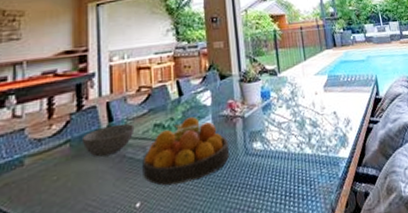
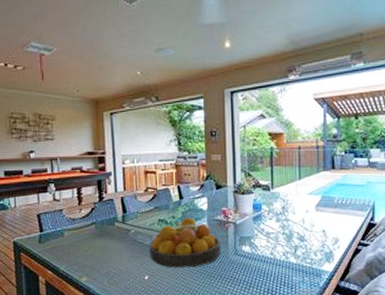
bowl: present [81,124,135,157] -> none [103,215,143,238]

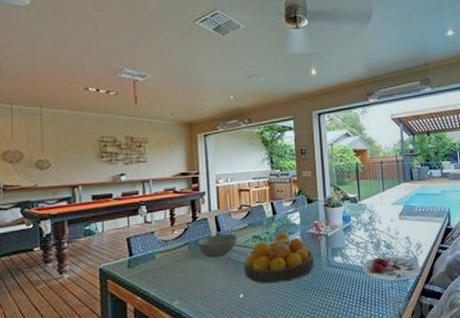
bowl: none [103,215,143,238] -> present [197,233,238,258]
plate: none [271,249,337,275] -> present [362,256,422,281]

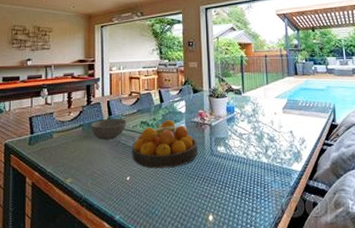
plate: present [362,256,422,281] -> none [245,149,305,175]

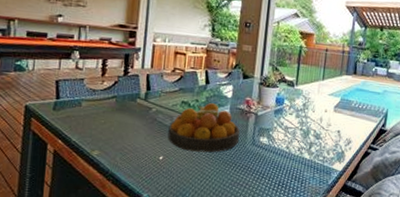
bowl: present [90,118,127,140] -> none [125,93,167,116]

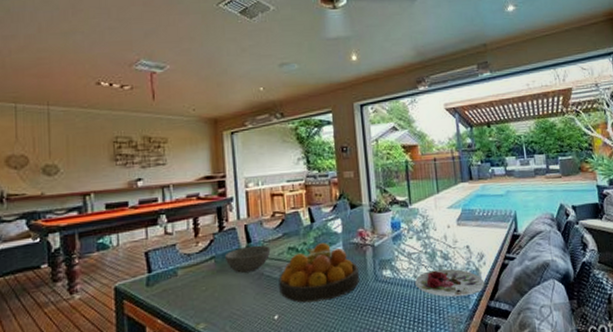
bowl: none [125,93,167,116] -> present [224,245,271,273]
plate: none [286,145,347,173] -> present [415,268,485,297]

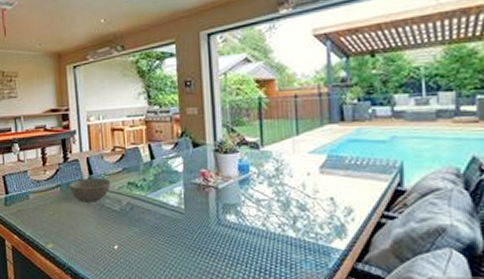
fruit bowl: present [279,243,359,303] -> none [118,181,200,238]
plate: present [415,268,485,297] -> none [263,221,352,254]

